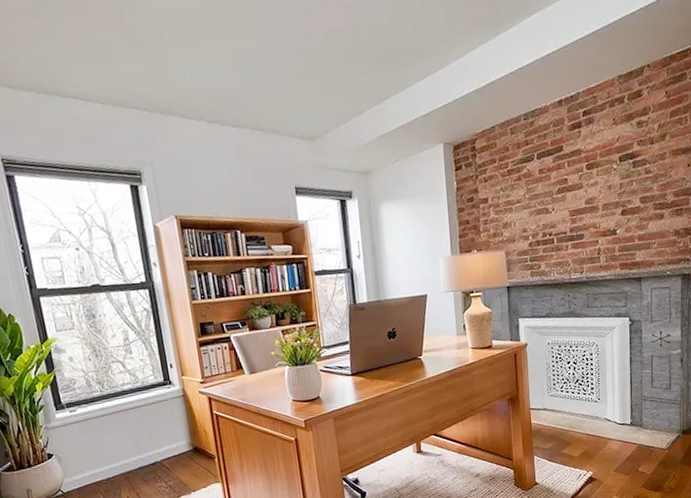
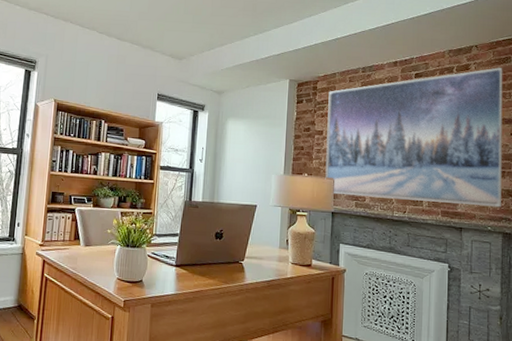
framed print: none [489,88,680,266] -> present [325,67,503,208]

